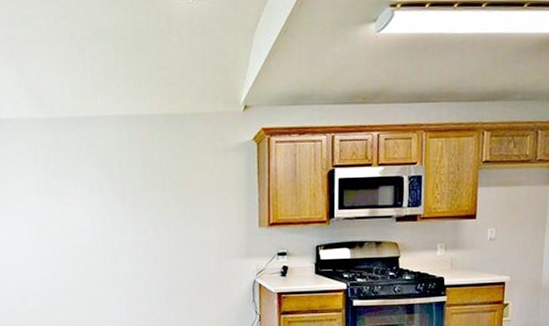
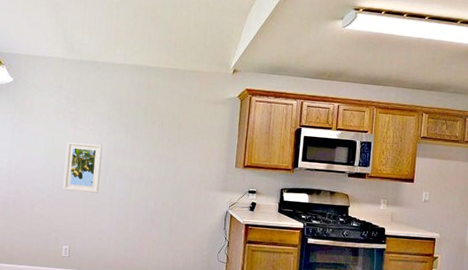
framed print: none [54,219,100,279] -> present [63,142,103,193]

